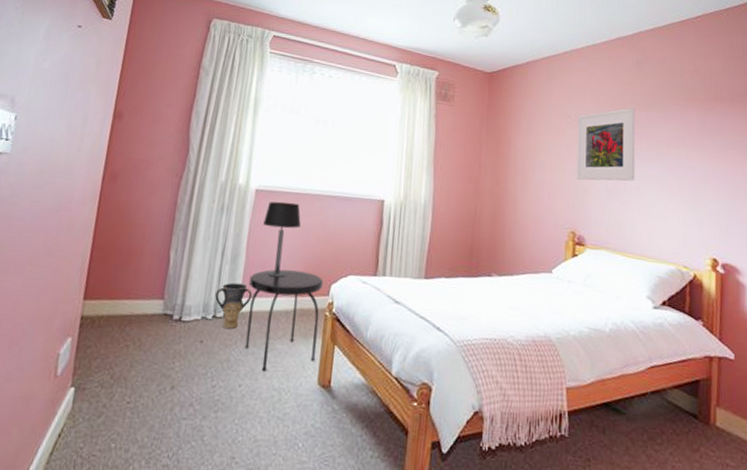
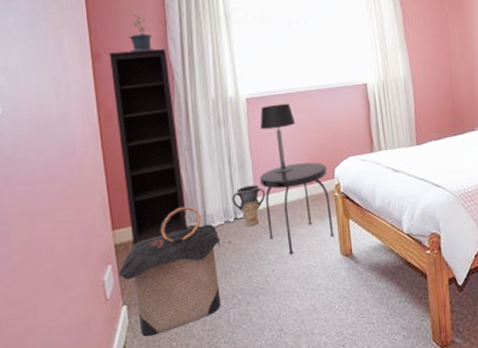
laundry hamper: none [76,290,193,431] -> present [118,206,221,337]
bookcase: none [99,114,188,323] -> present [108,49,188,247]
potted plant: none [148,80,178,122] -> present [126,12,155,53]

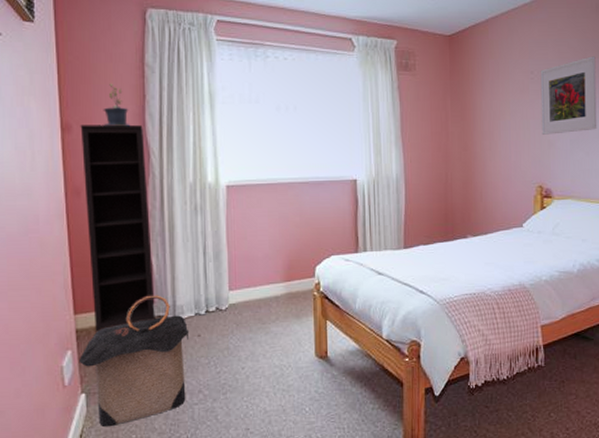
vase: present [232,184,266,227] -> none [204,277,241,321]
side table: present [259,162,335,255] -> none [235,258,310,353]
table lamp: present [260,103,296,174] -> none [240,194,278,267]

